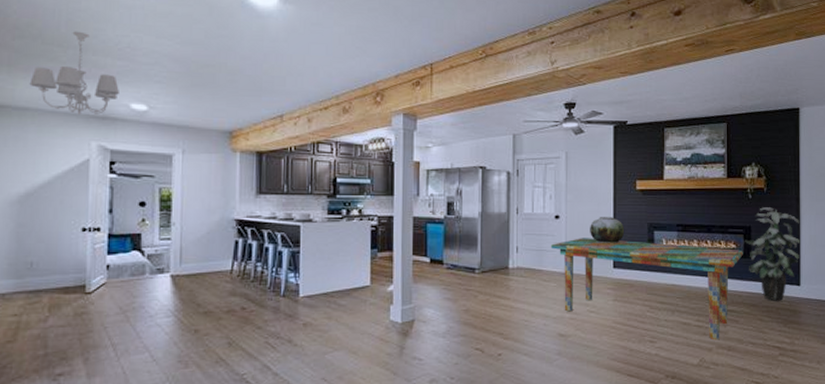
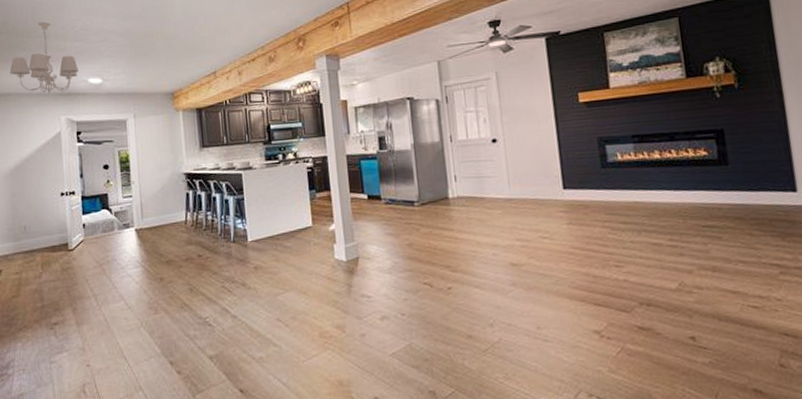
dining table: present [550,238,744,341] -> none [490,156,719,261]
ceramic pot: present [590,217,625,243] -> none [531,135,572,164]
indoor plant: present [744,207,800,301] -> none [717,105,791,212]

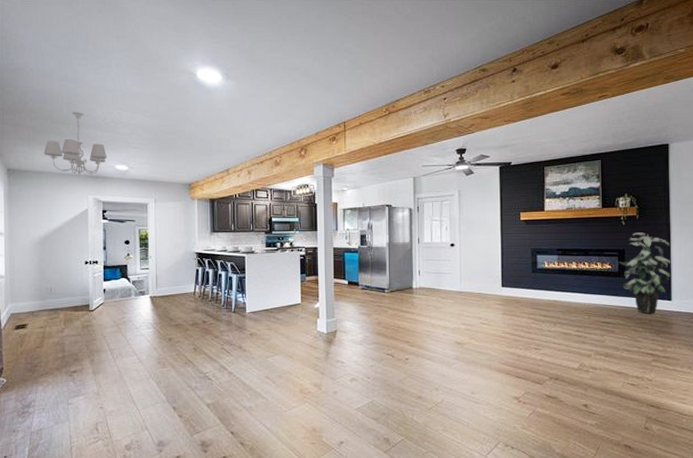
indoor plant: none [717,105,791,212] -> present [618,232,671,314]

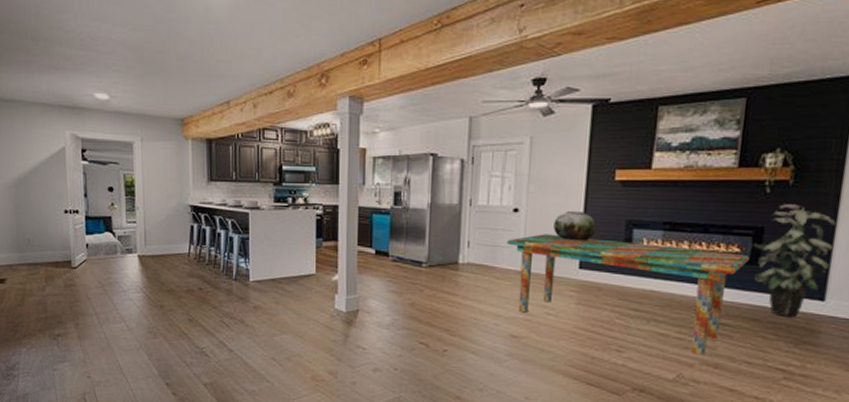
chandelier: present [43,111,107,176] -> none [12,23,84,106]
dining table: none [447,262,619,348] -> present [506,234,751,356]
ceramic pot: none [481,244,511,266] -> present [553,211,597,241]

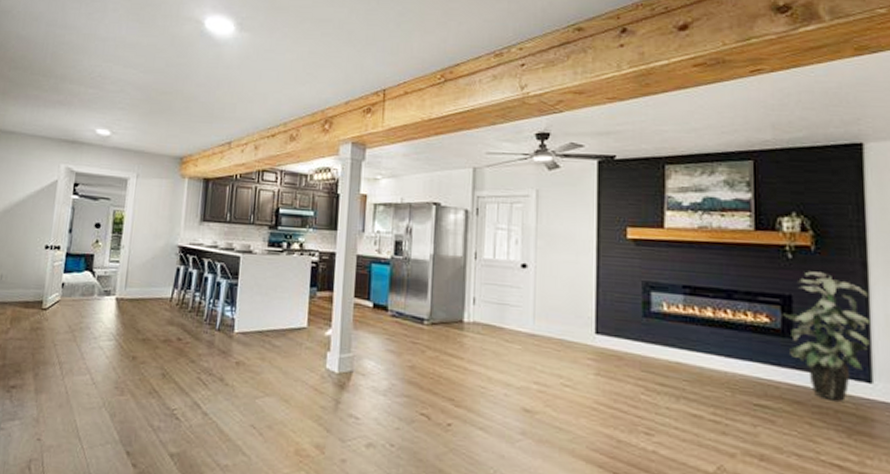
dining table: present [506,234,751,356] -> none [515,293,782,444]
ceramic pot: present [553,211,597,241] -> none [565,269,611,303]

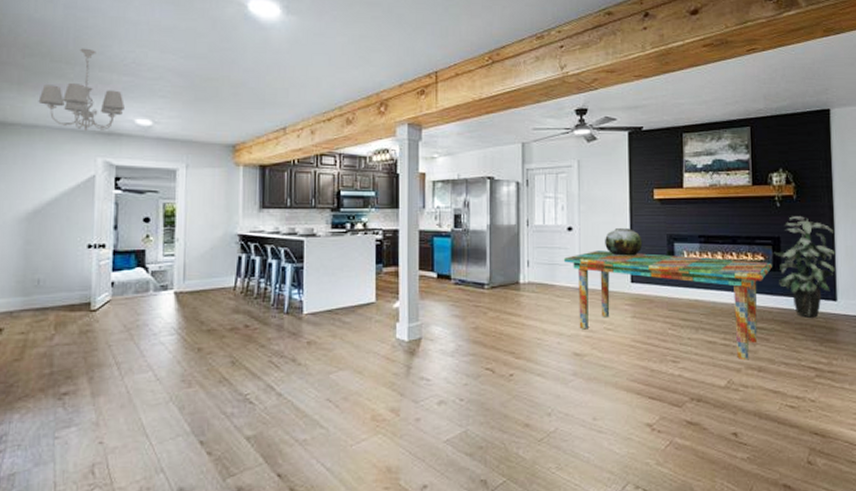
chandelier: none [17,62,88,139] -> present [38,48,125,132]
dining table: none [515,293,782,444] -> present [563,251,773,360]
ceramic pot: none [565,269,611,303] -> present [605,228,643,256]

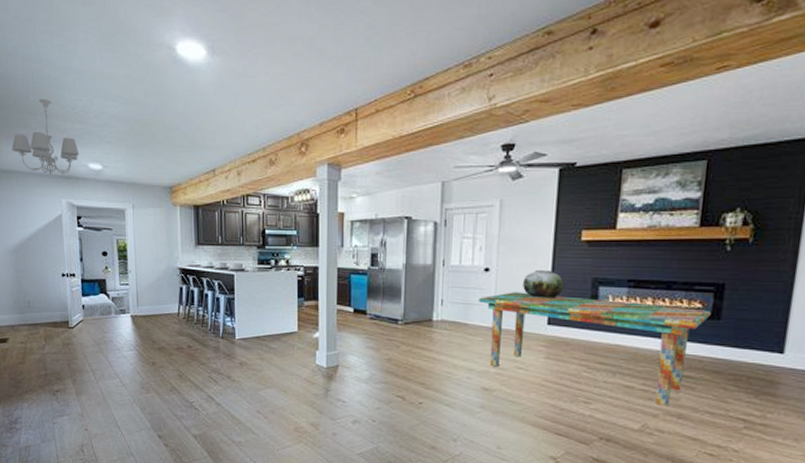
indoor plant: present [773,216,835,318] -> none [713,261,795,370]

